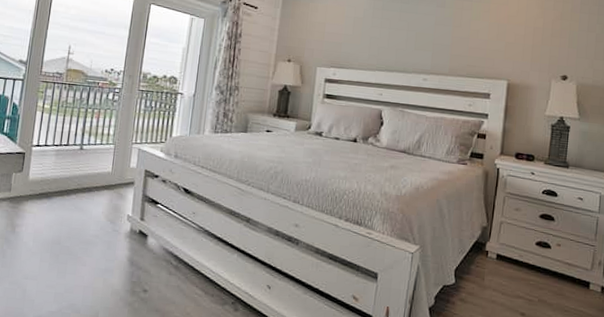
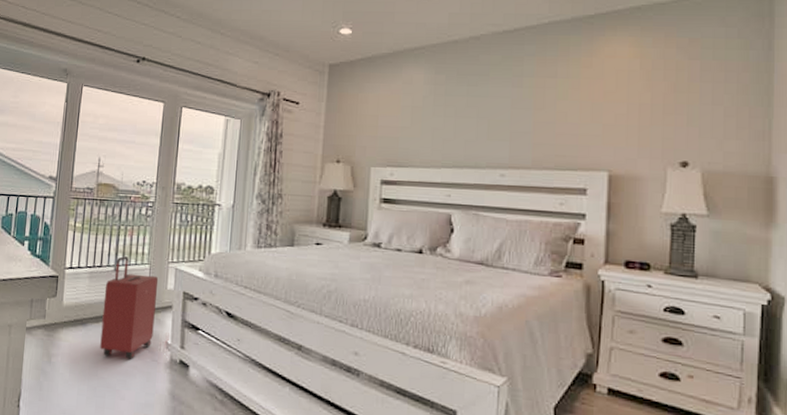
suitcase: none [64,136,122,230] -> present [100,255,159,359]

